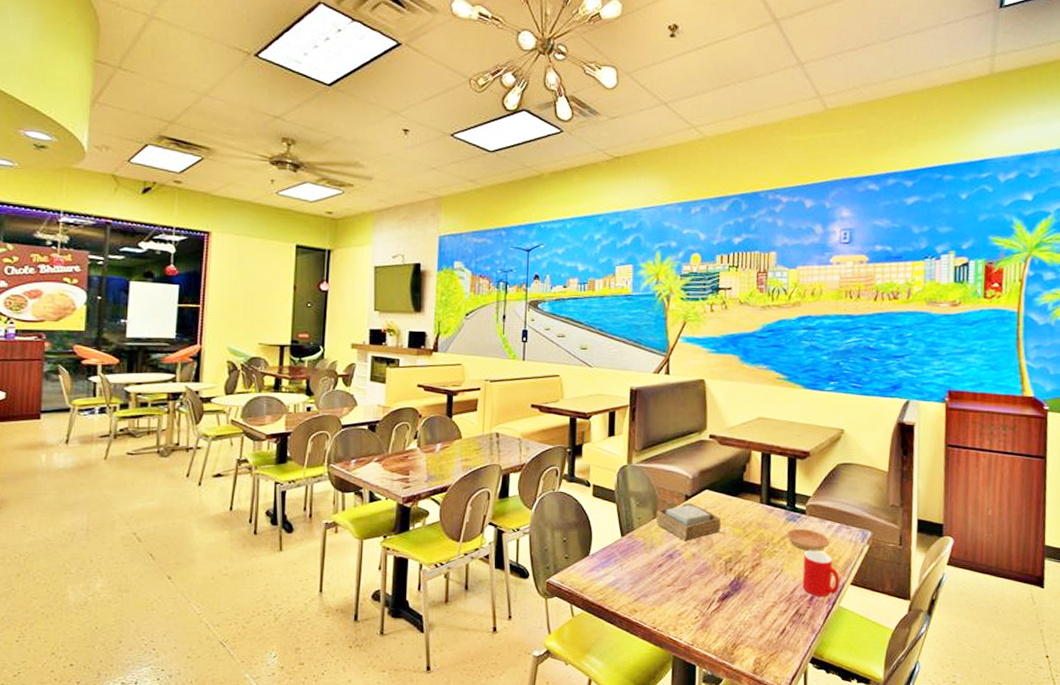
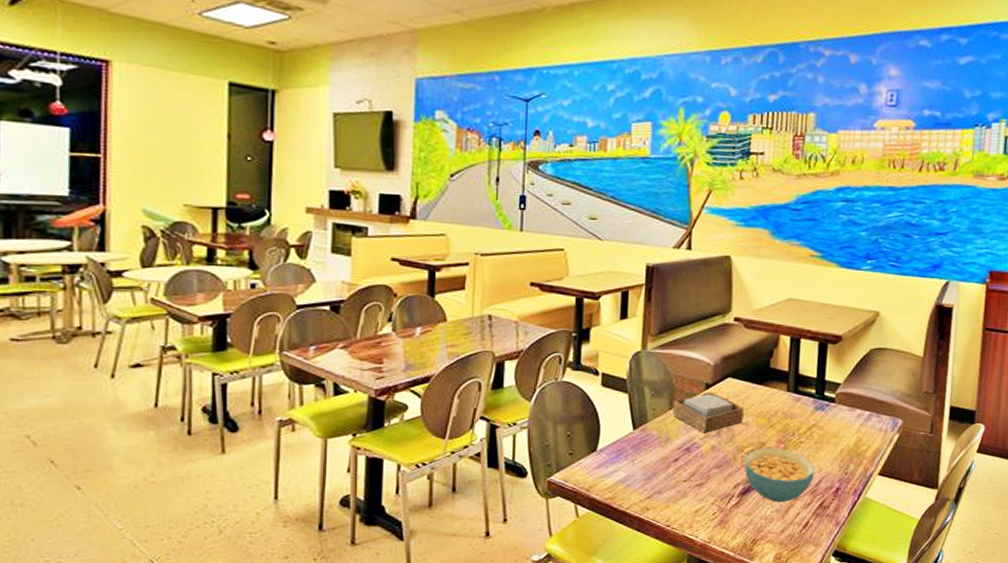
cereal bowl: none [723,555,789,609] -> present [744,447,815,503]
saucer: present [786,528,830,551] -> none [813,417,859,441]
cup: present [802,550,839,597] -> none [828,440,867,489]

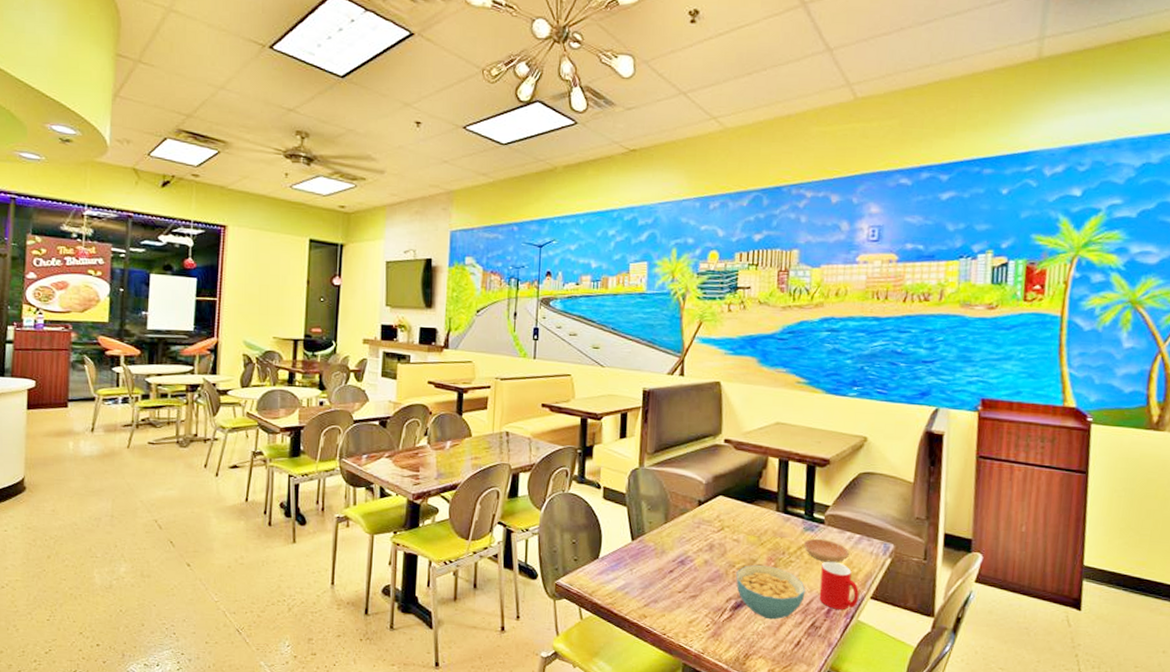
napkin holder: present [672,392,744,433] -> none [667,508,735,548]
saucer: none [813,417,859,441] -> present [803,538,850,563]
cup: none [828,440,867,489] -> present [819,561,859,611]

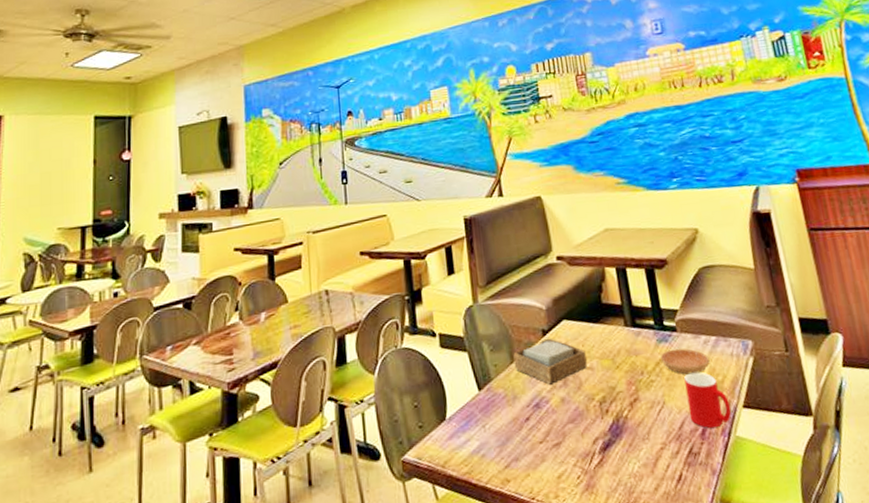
napkin holder: none [667,508,735,548] -> present [513,338,587,385]
cereal bowl: present [736,564,806,620] -> none [597,391,675,456]

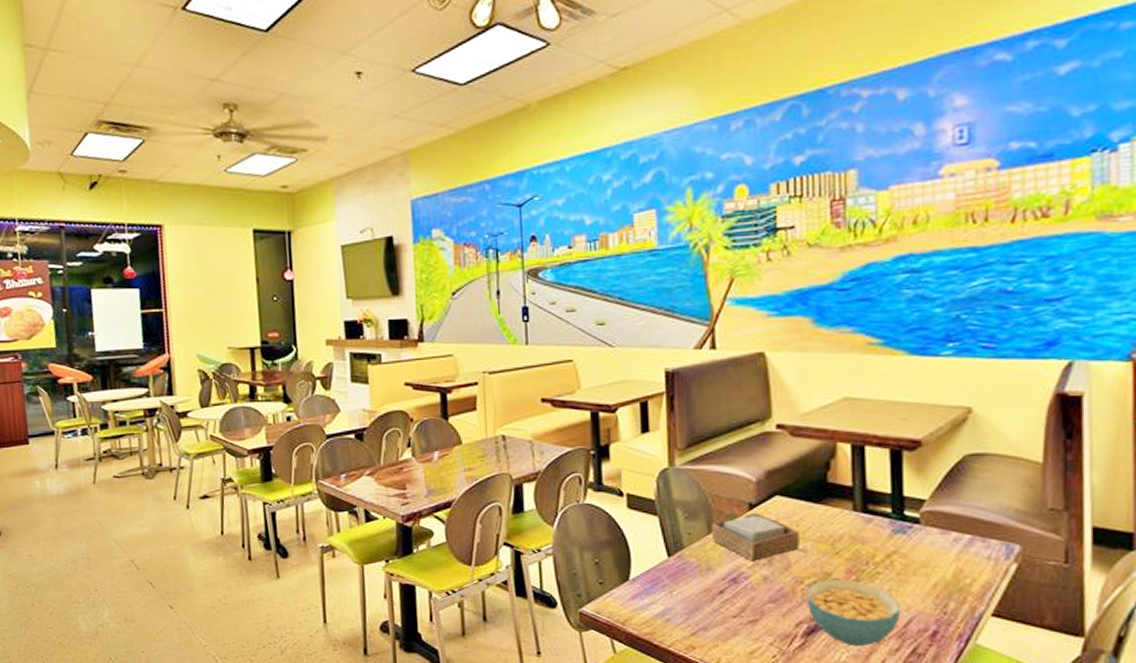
cereal bowl: none [597,391,675,456] -> present [806,579,901,647]
saucer: present [660,348,710,375] -> none [893,542,958,572]
cup: present [684,372,731,429] -> none [920,570,974,632]

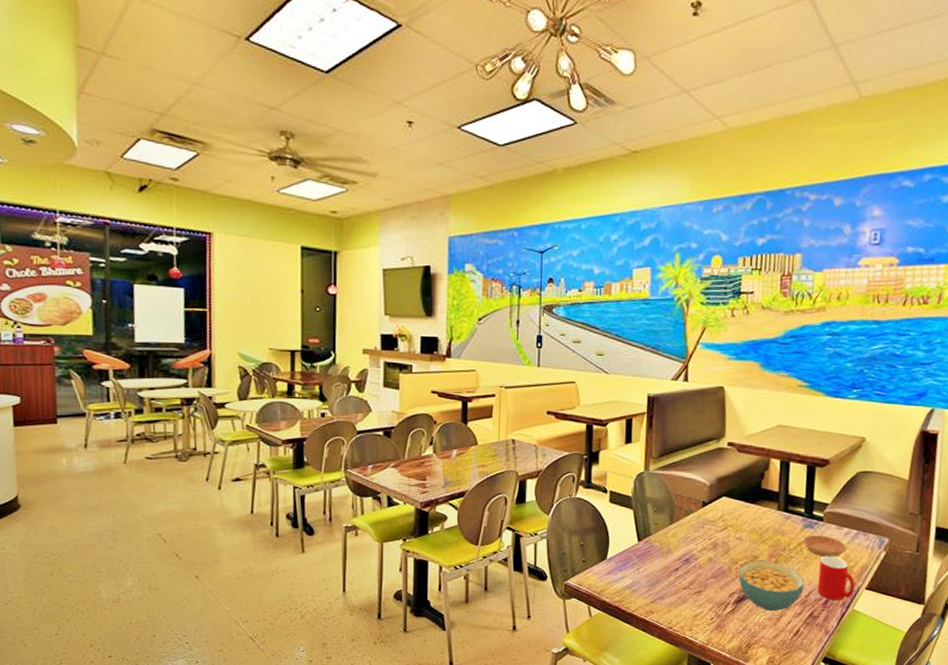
napkin holder: present [711,512,799,561] -> none [673,509,738,546]
saucer: none [893,542,958,572] -> present [803,535,847,557]
cup: none [920,570,974,632] -> present [817,556,855,601]

